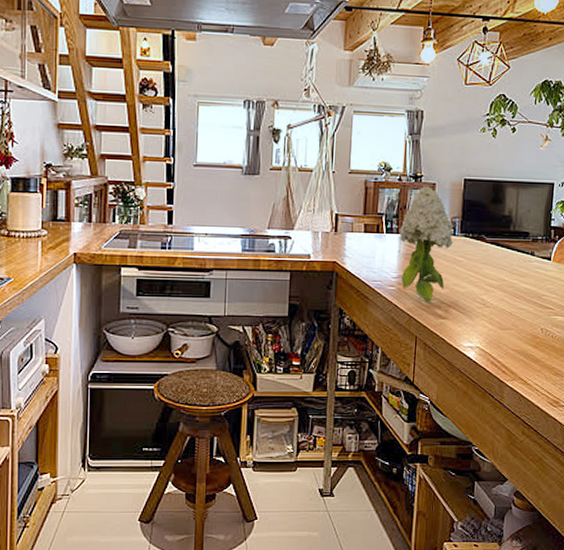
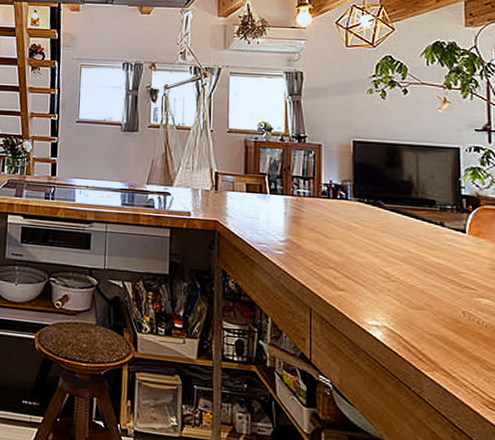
flower: present [399,186,454,303] -> none [285,147,347,271]

